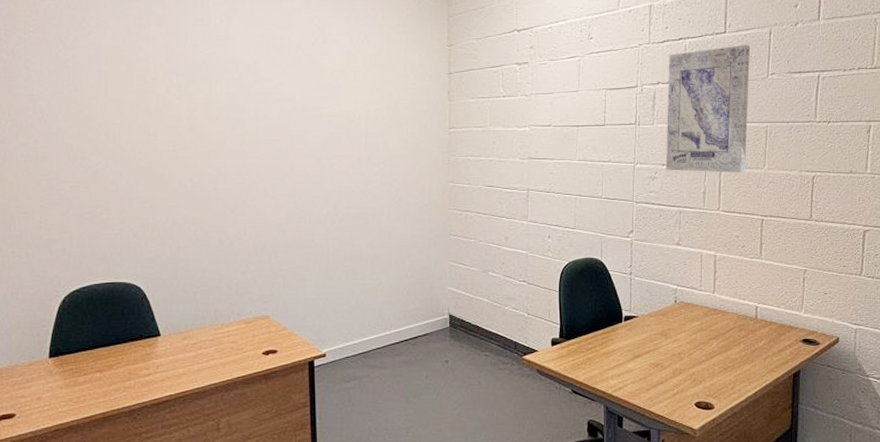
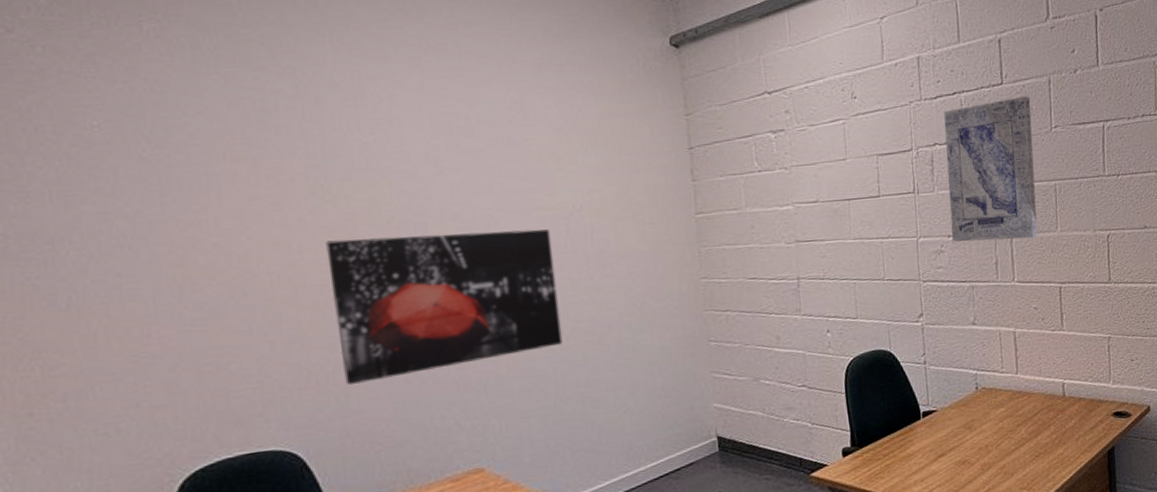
wall art: none [173,128,336,240] -> present [325,229,563,385]

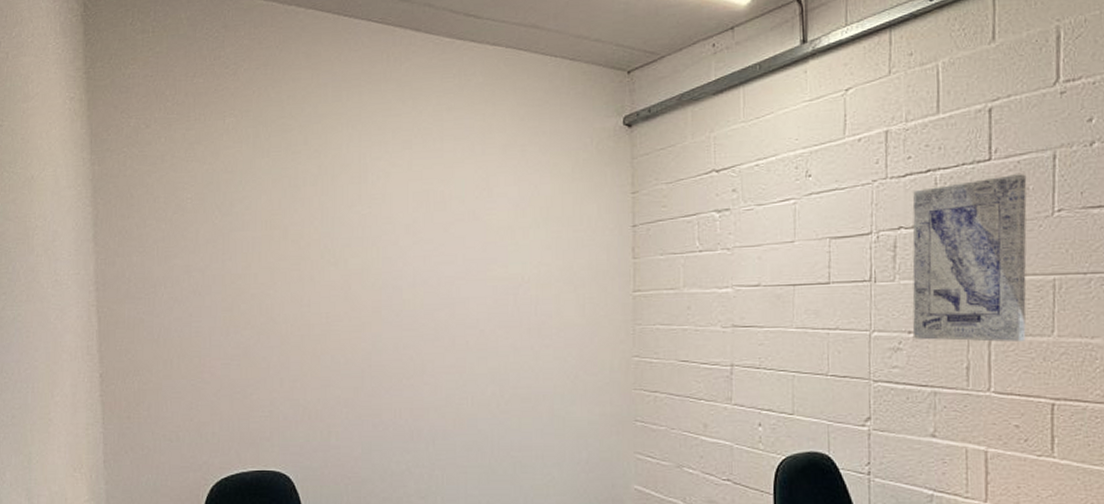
wall art: present [325,229,563,385] -> none [327,297,502,424]

